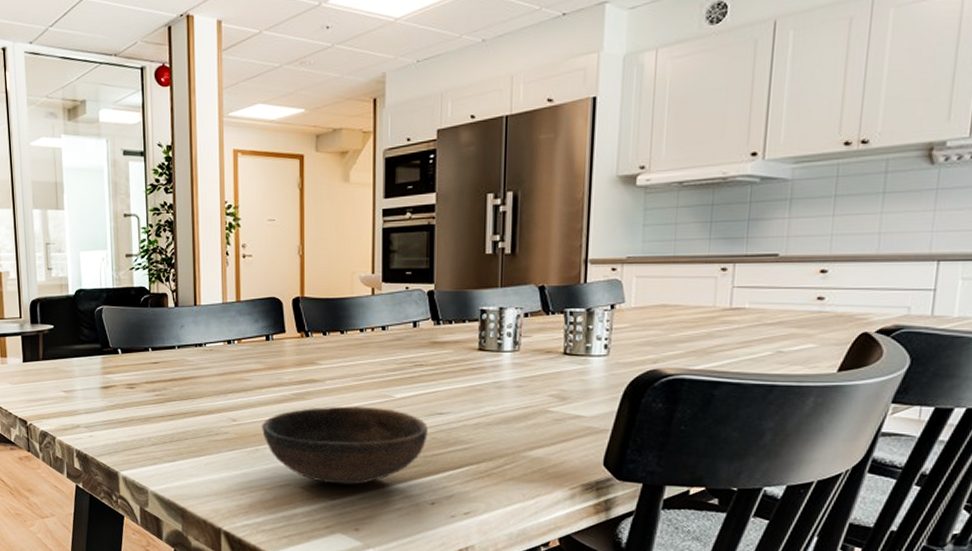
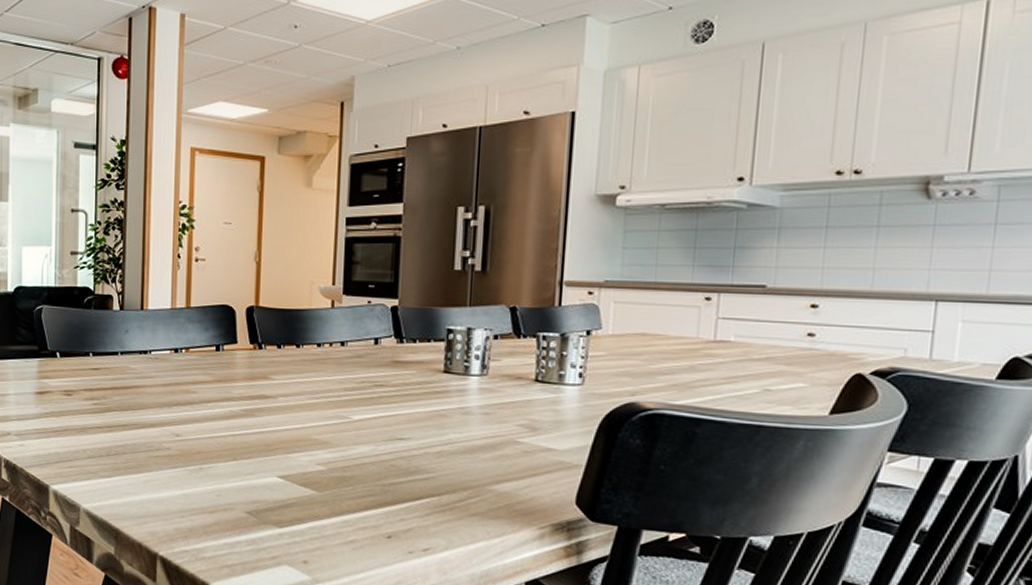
bowl: present [262,406,428,485] -> none [207,425,387,512]

